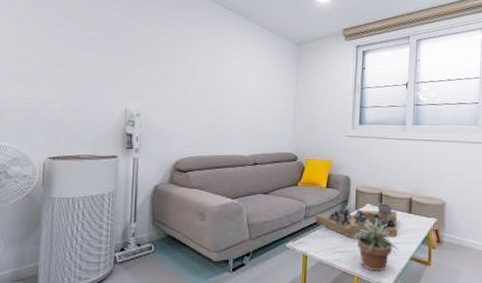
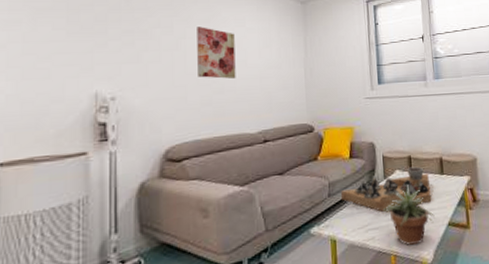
wall art: none [204,60,237,107] -> present [197,27,236,79]

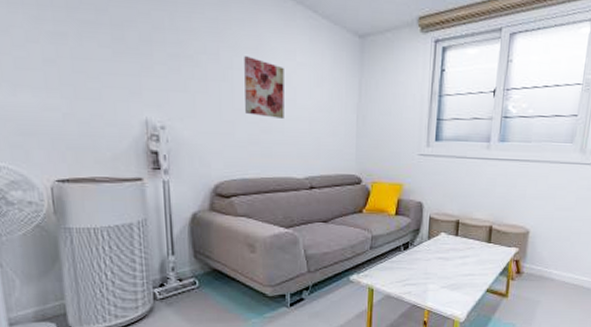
decorative tray: present [340,166,432,212] -> none [382,231,475,270]
potted plant: present [384,183,435,245] -> none [423,247,474,304]

